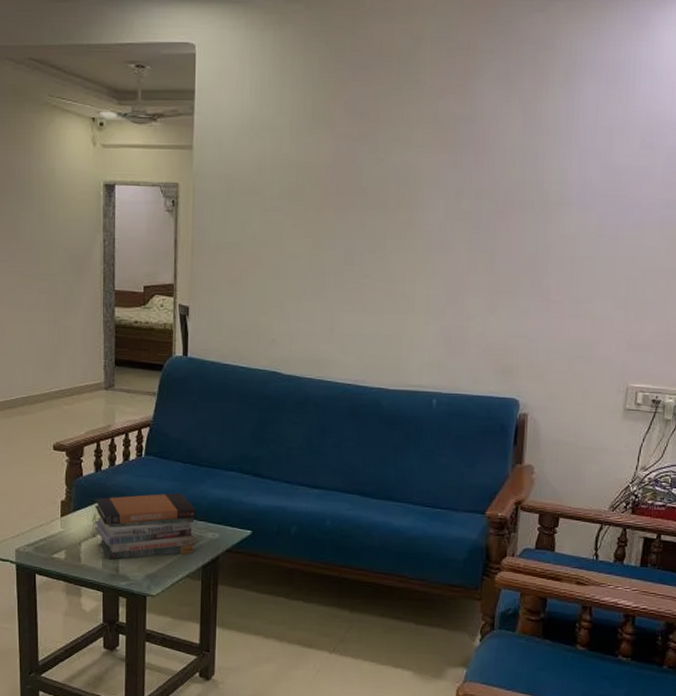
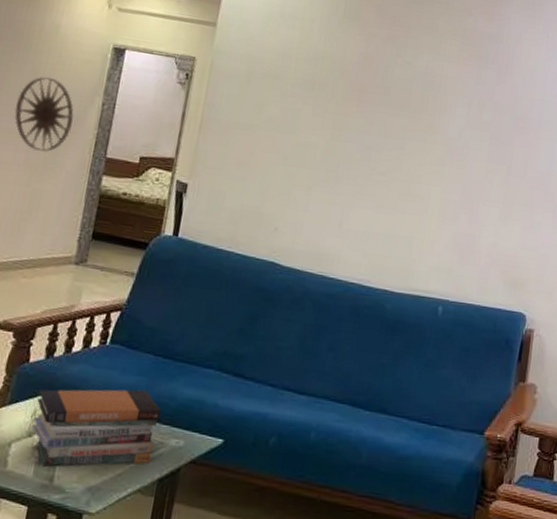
wall art: none [30,221,81,292] -> present [14,77,74,153]

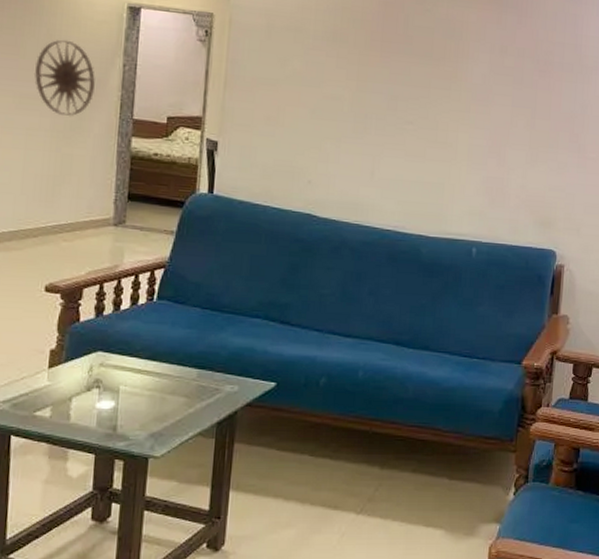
book stack: present [32,389,162,466] -> none [90,341,214,417]

